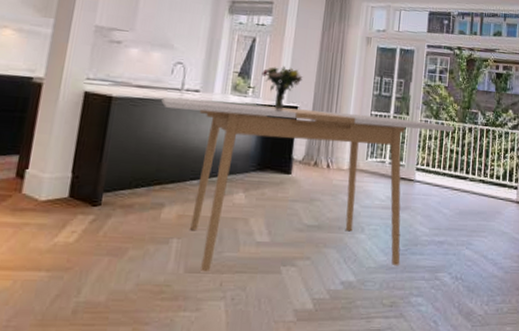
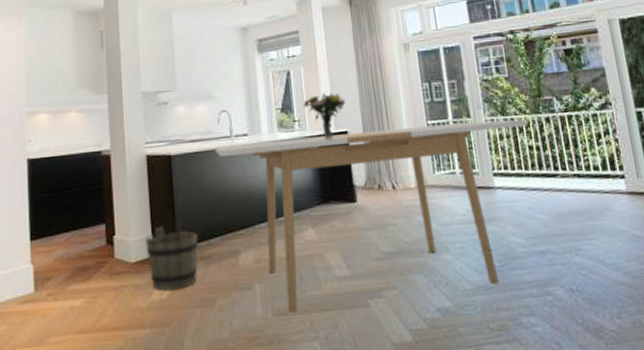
bucket: none [59,167,123,235] -> present [145,226,199,291]

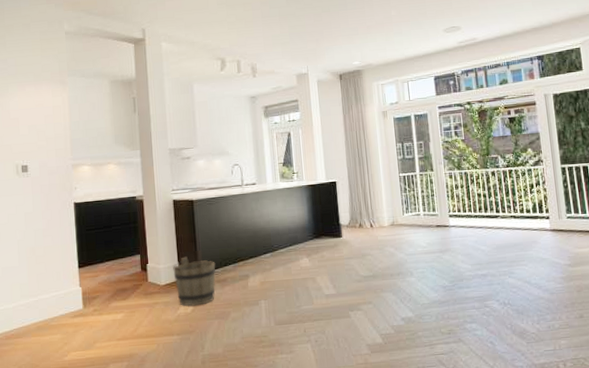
dining table: present [215,119,527,314] -> none [229,173,477,323]
bouquet: present [303,92,346,139] -> none [301,150,335,187]

